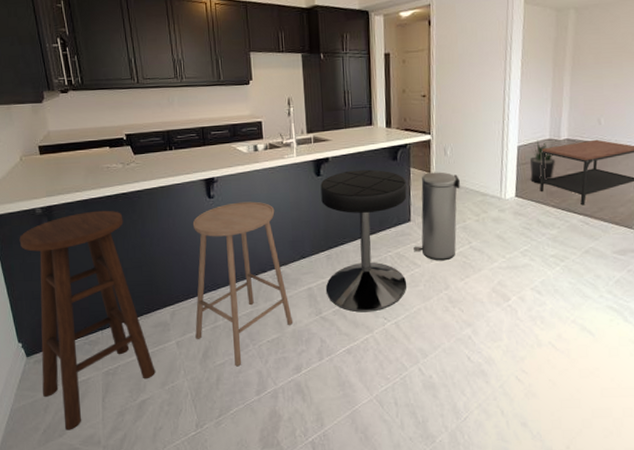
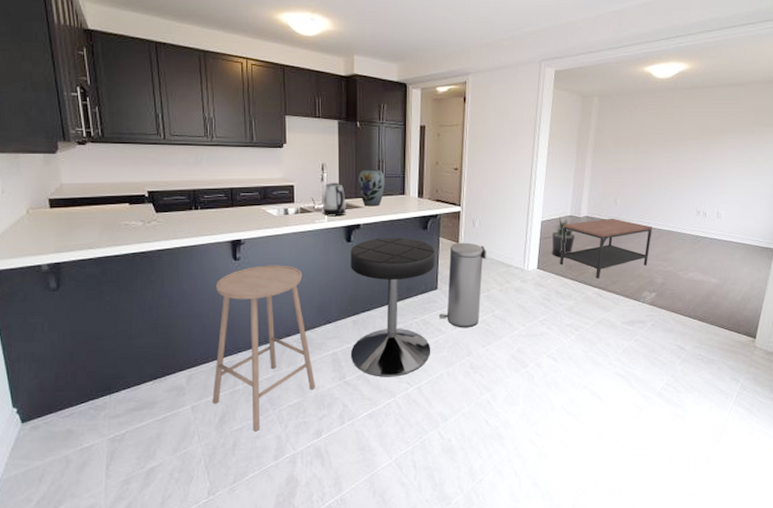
bar stool: present [19,210,155,430] -> none [20,269,167,501]
kettle: none [290,116,315,151] -> present [322,183,346,217]
vase: none [324,101,352,139] -> present [358,169,385,207]

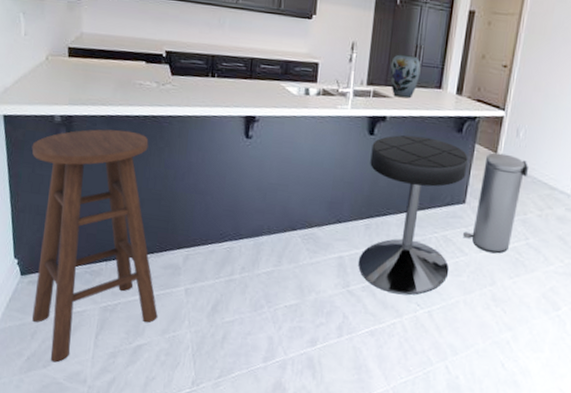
bar stool: none [20,269,167,501] -> present [31,129,158,363]
stool: present [212,265,316,432] -> none [207,148,317,328]
kettle: present [322,183,346,217] -> none [346,65,374,105]

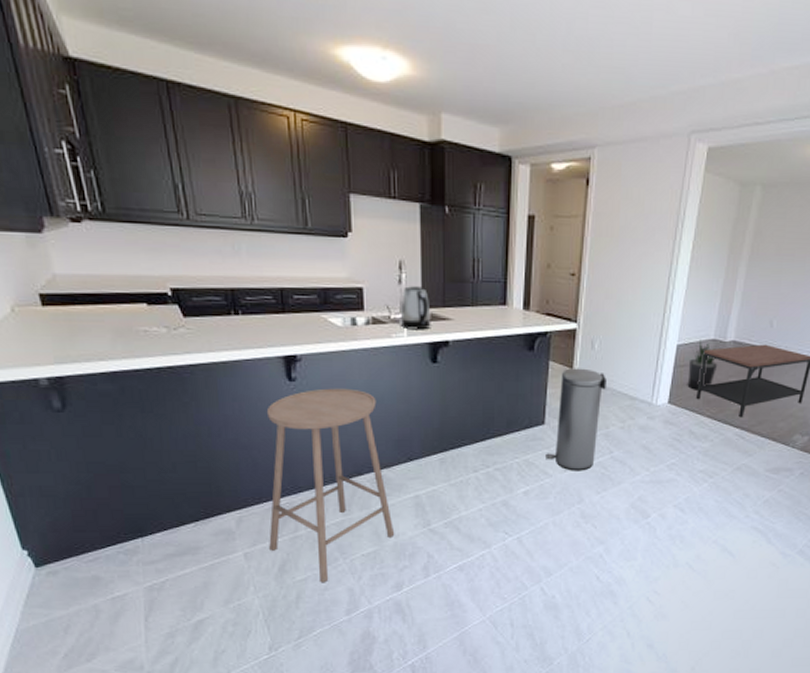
bar stool: present [31,129,158,363] -> none [16,387,216,654]
stool: none [207,148,317,328] -> present [266,388,395,583]
kettle: none [346,65,374,105] -> present [400,286,431,330]
bar stool: present [358,135,468,296] -> none [436,359,543,525]
vase: present [389,54,421,99] -> none [447,270,481,319]

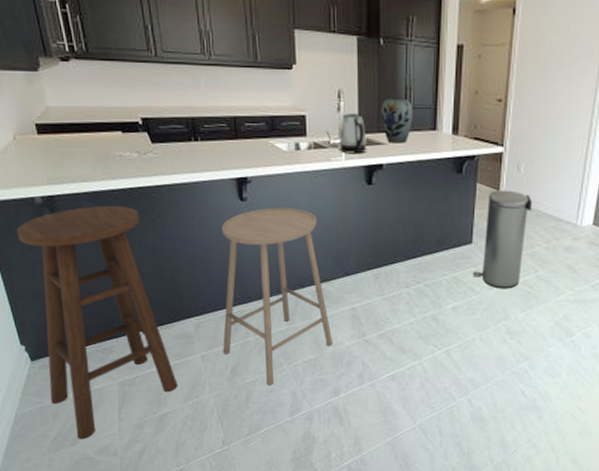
bar stool: none [16,387,216,654] -> present [16,205,178,439]
vase: none [447,270,481,319] -> present [381,98,413,144]

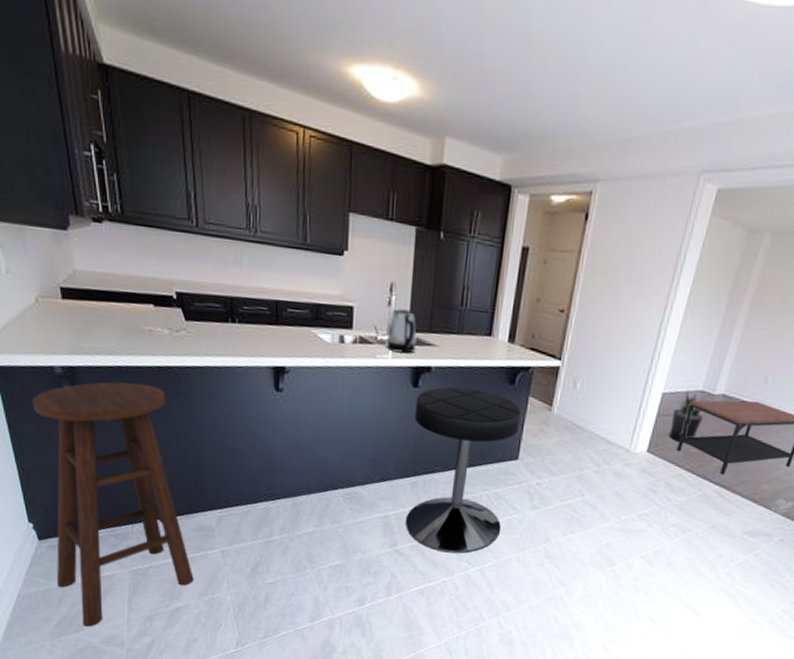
stool: present [221,207,333,386] -> none [245,401,362,589]
bar stool: none [371,181,471,338] -> present [406,387,521,554]
vase: present [381,98,413,144] -> none [434,296,469,347]
pedal bin: present [473,190,532,289] -> none [516,406,586,511]

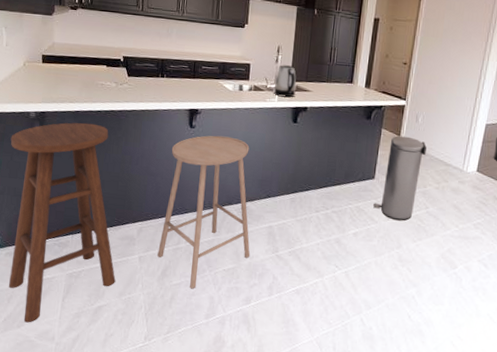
stool: none [245,401,362,589] -> present [157,135,250,289]
bar stool: present [406,387,521,554] -> none [285,122,376,259]
pedal bin: none [516,406,586,511] -> present [373,136,427,221]

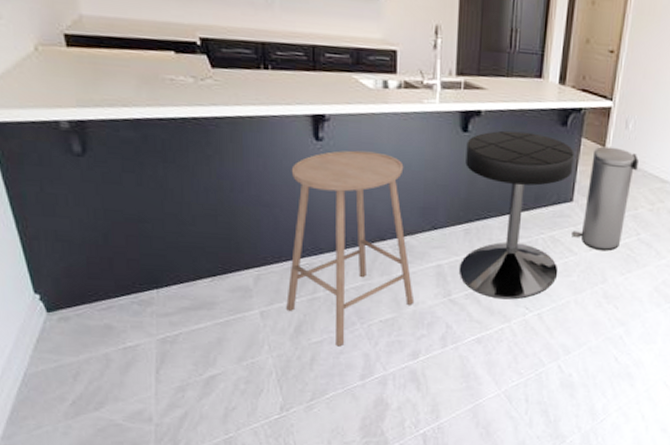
bar stool: present [9,122,116,323] -> none [34,135,230,404]
kettle: present [273,65,297,98] -> none [432,52,465,98]
bar stool: none [285,122,376,259] -> present [460,130,574,300]

